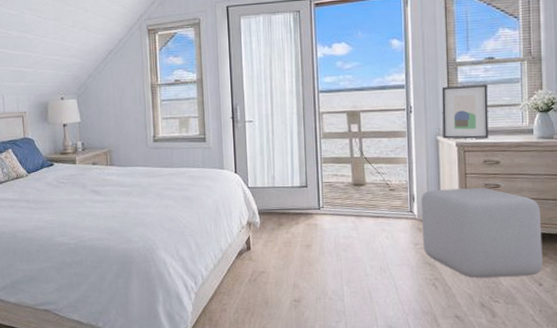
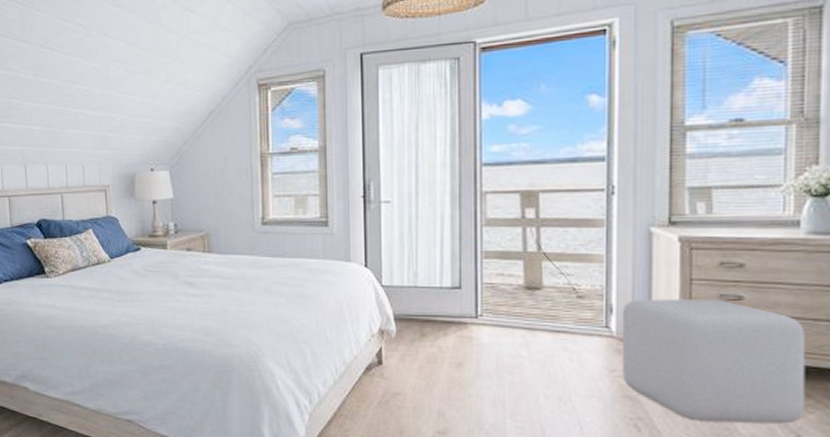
picture frame: present [441,83,489,139] -> none [659,155,733,233]

